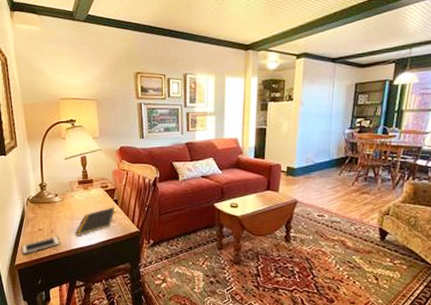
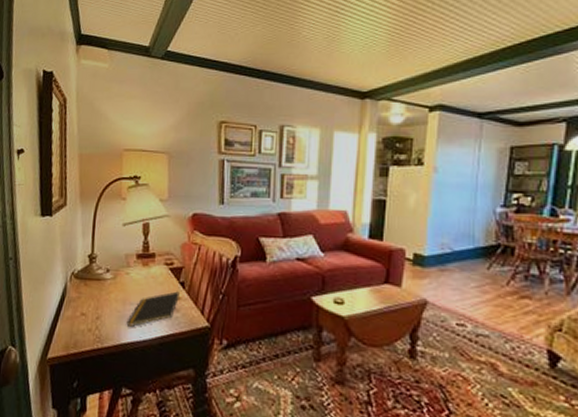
cell phone: present [21,237,61,255] -> none [57,325,107,346]

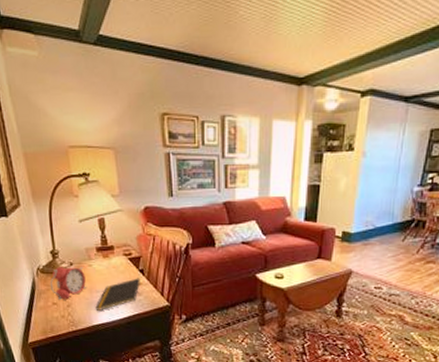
alarm clock: none [81,273,121,311] -> present [49,267,86,300]

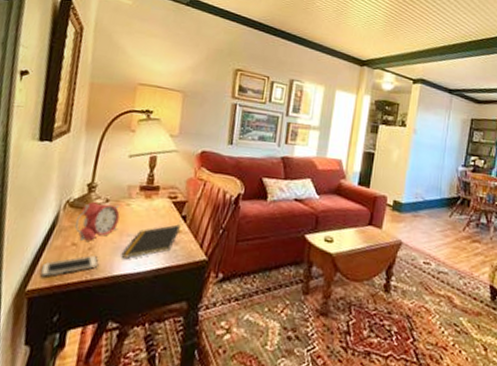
cell phone: none [34,311,79,331] -> present [40,255,99,277]

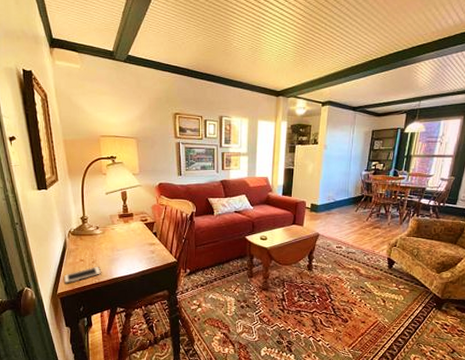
alarm clock: present [75,202,120,241] -> none [78,230,109,257]
notepad: present [121,224,181,259] -> none [116,239,153,267]

